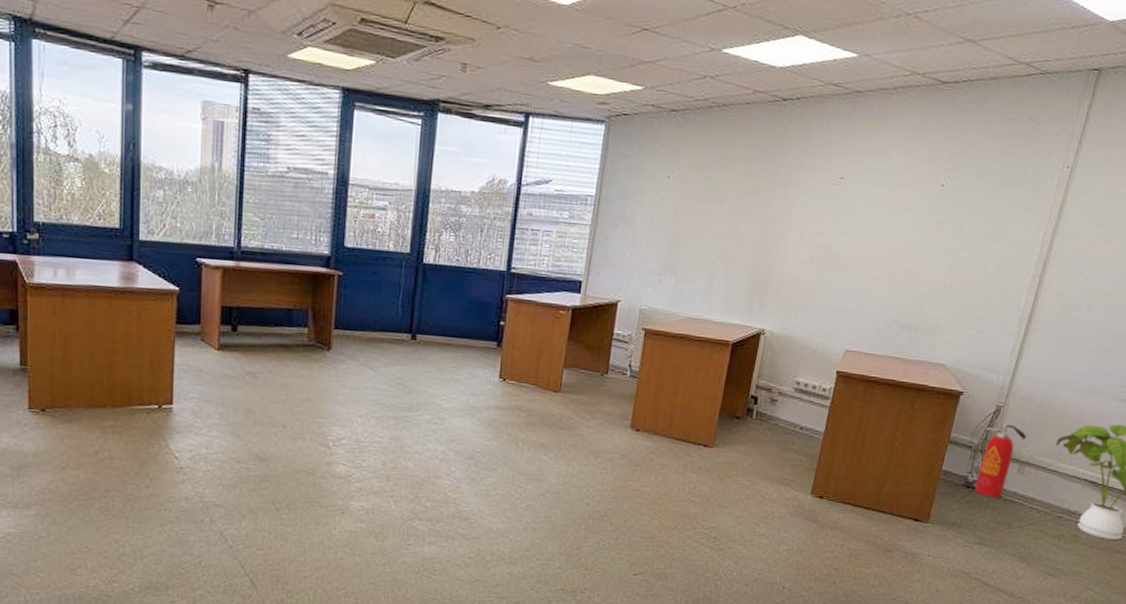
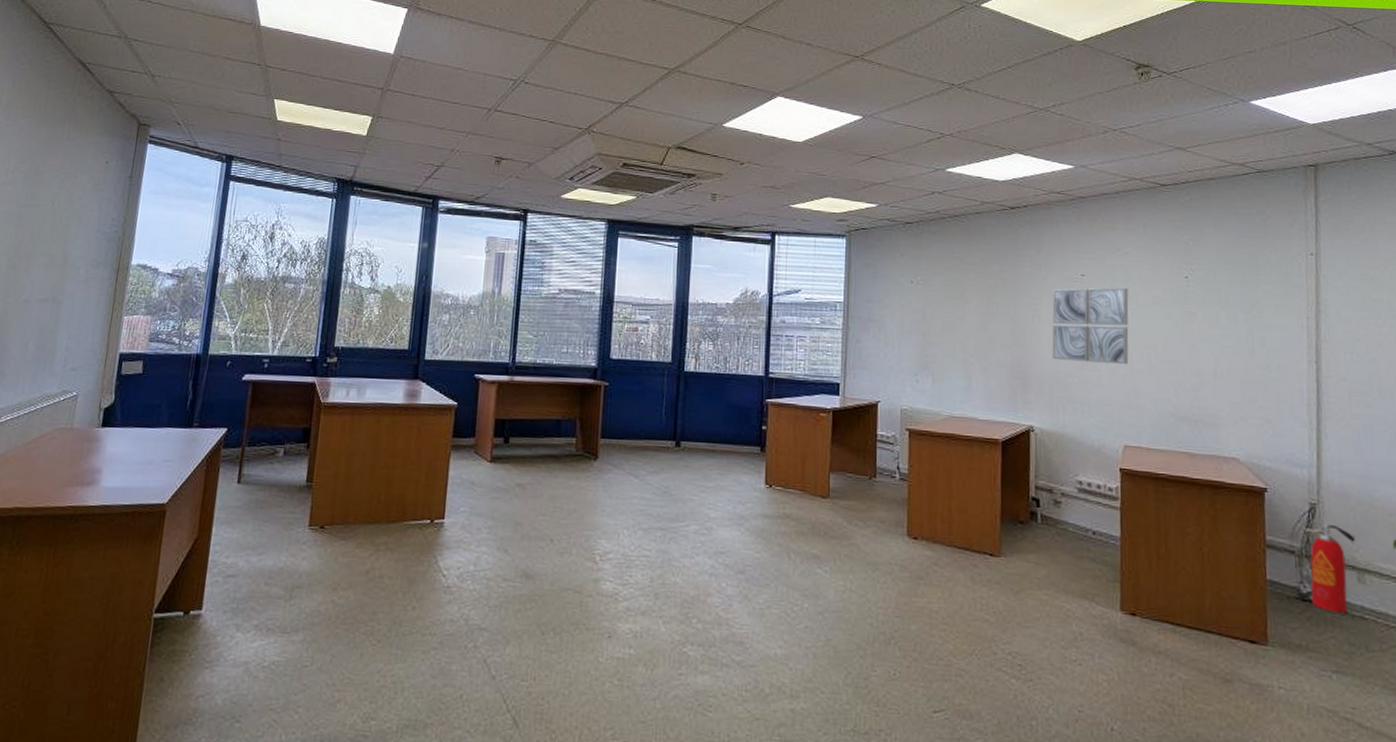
wall art: none [795,191,883,273] -> present [1052,287,1129,365]

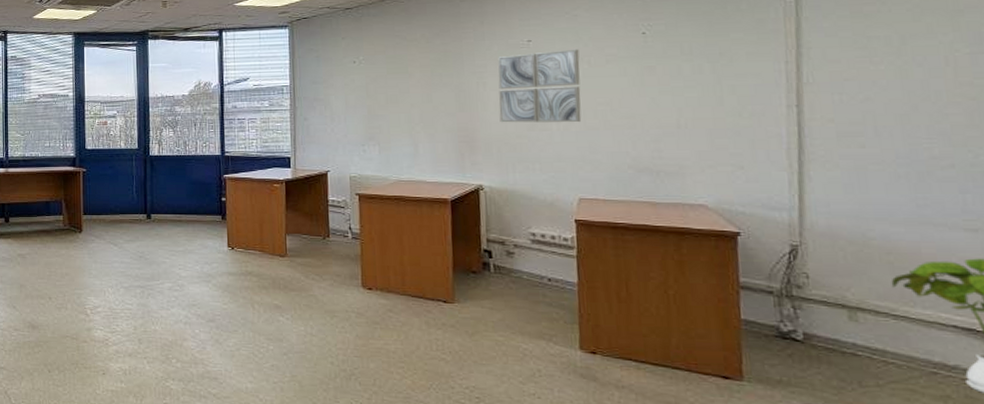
fire extinguisher: present [1305,523,1356,614] -> none [785,264,846,350]

